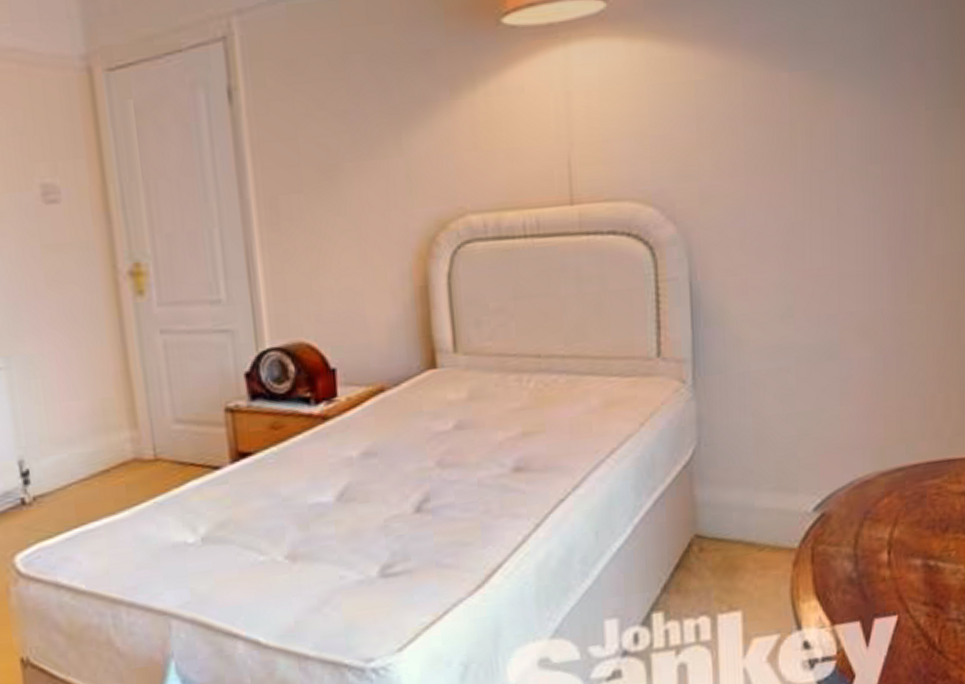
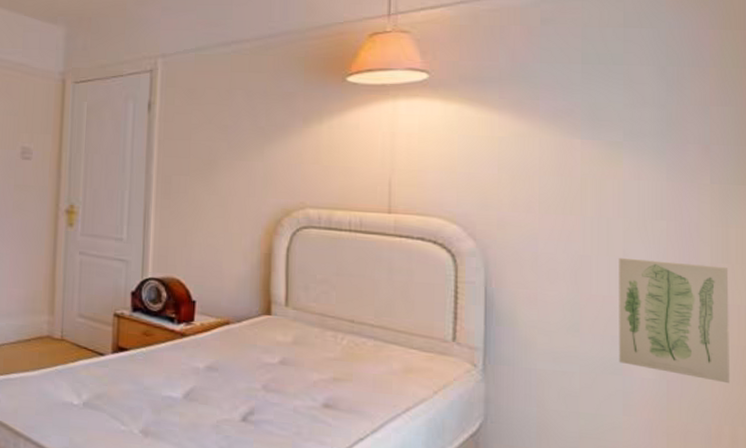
wall art: none [833,211,943,347] -> present [619,257,730,384]

